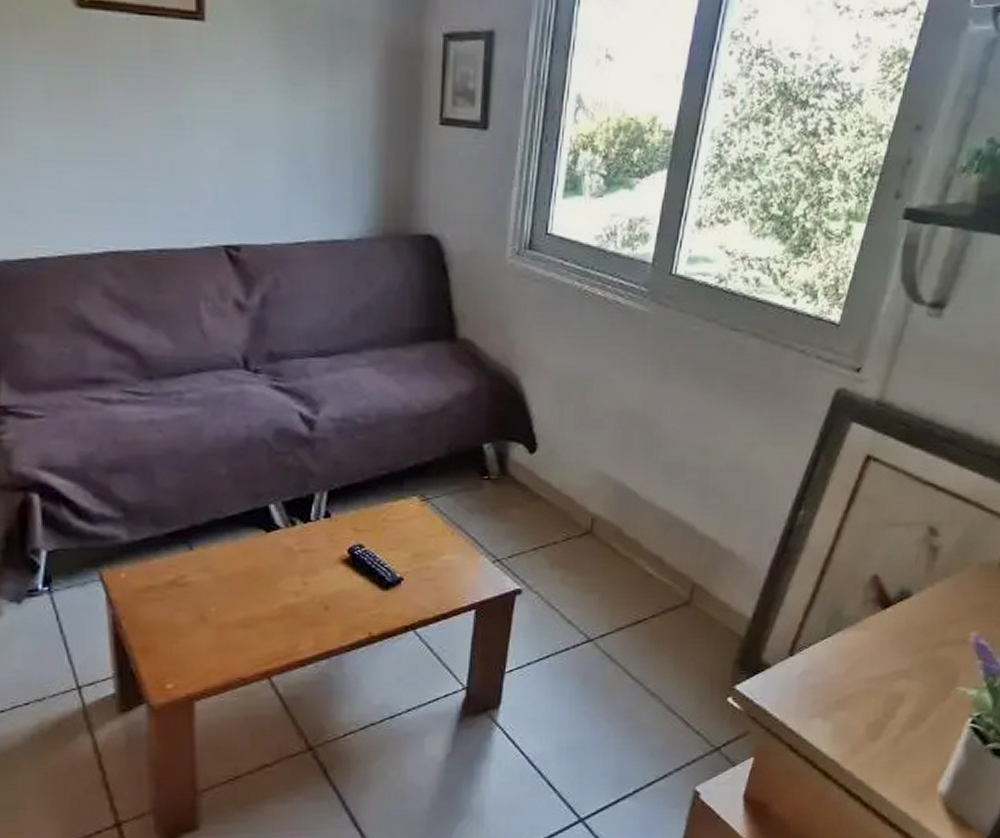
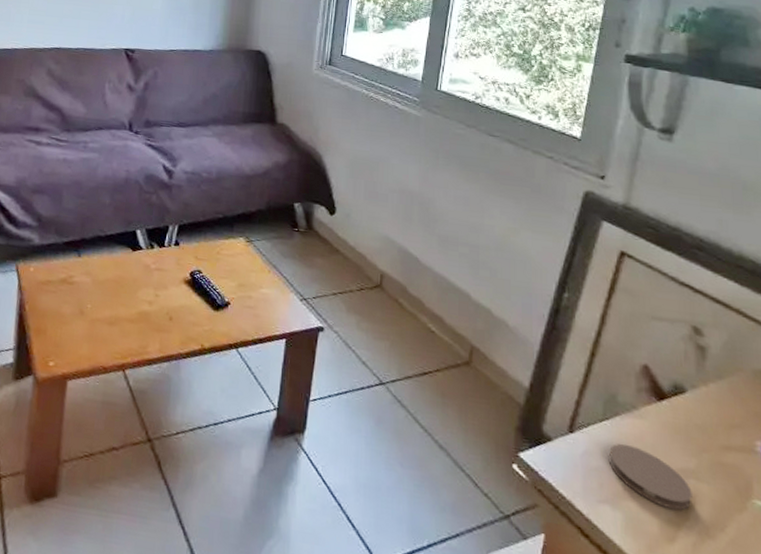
coaster: none [825,657,902,711] -> present [608,444,692,511]

